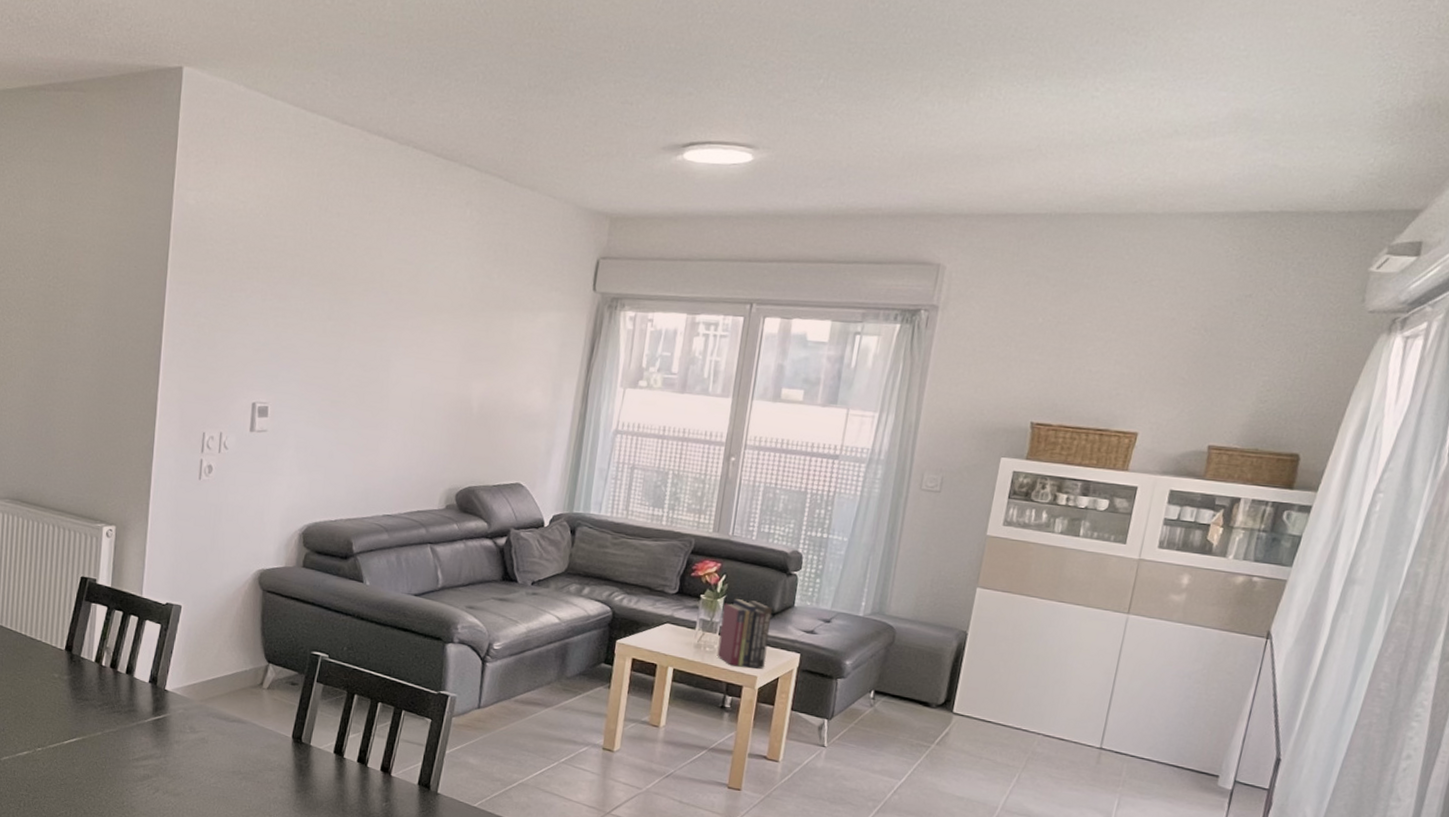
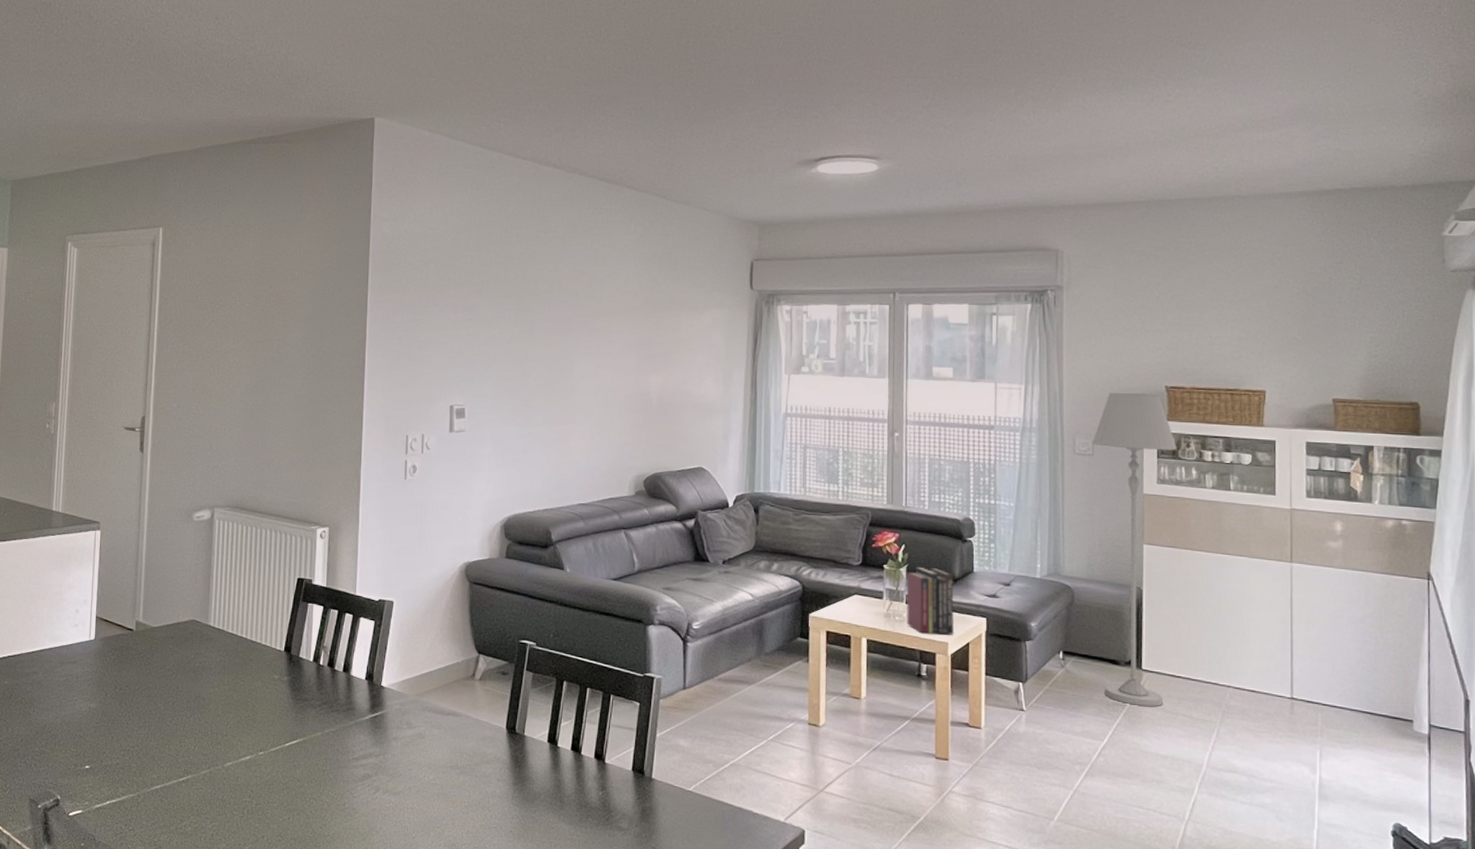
floor lamp: none [910,426,1032,750] -> present [1092,393,1177,707]

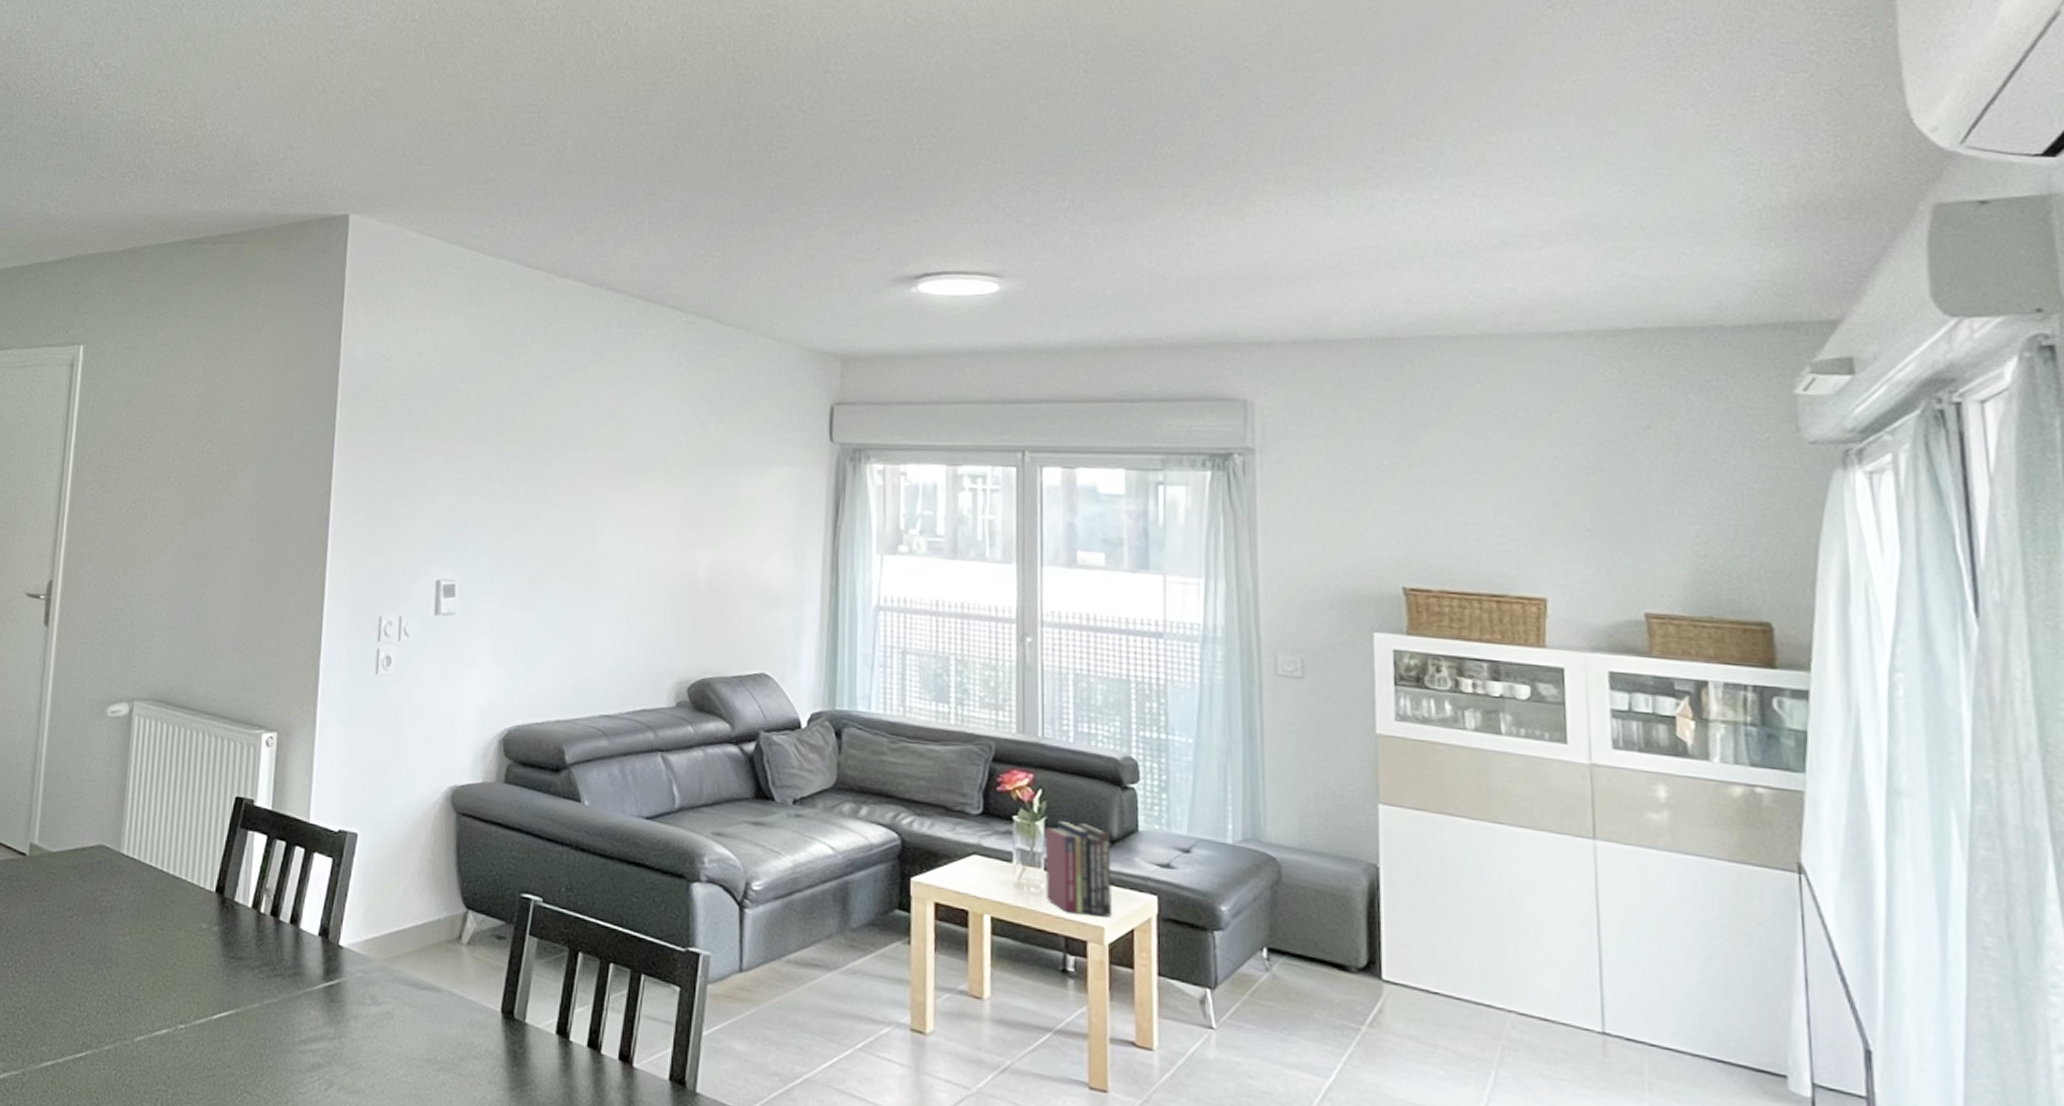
floor lamp: present [1092,393,1177,707] -> none [1301,594,1422,1034]

